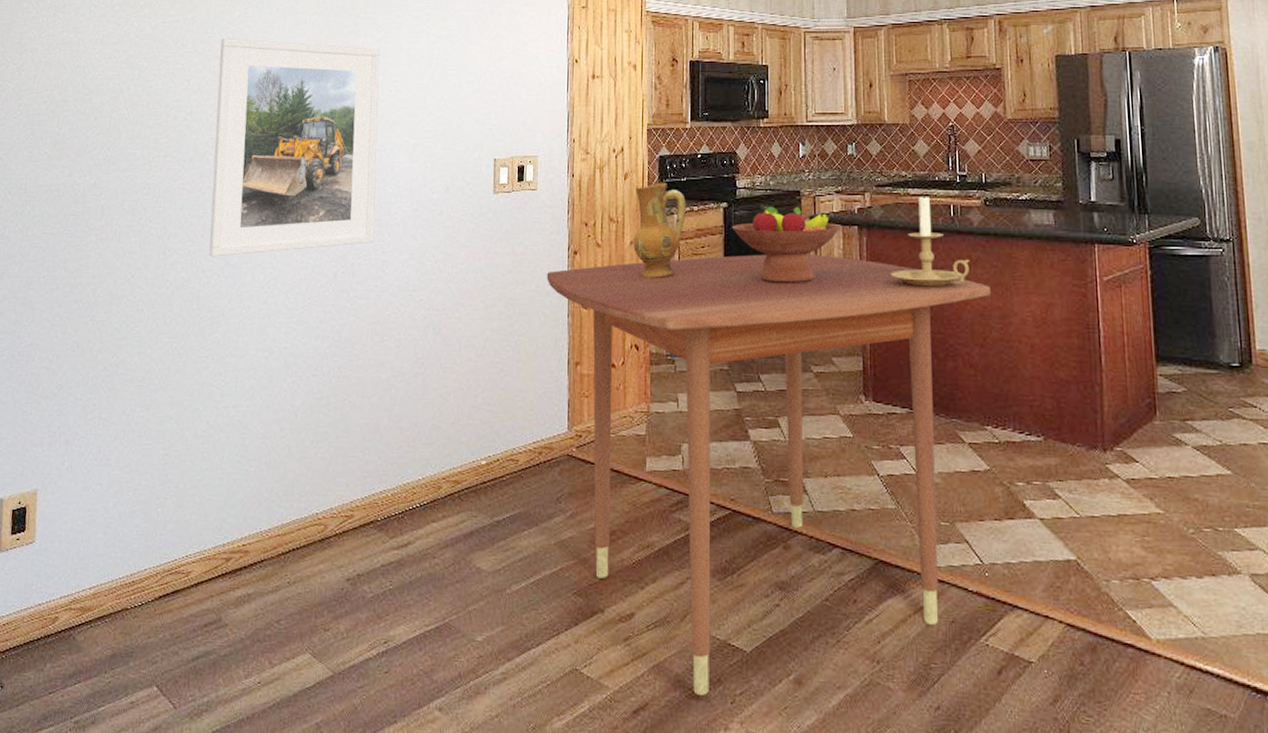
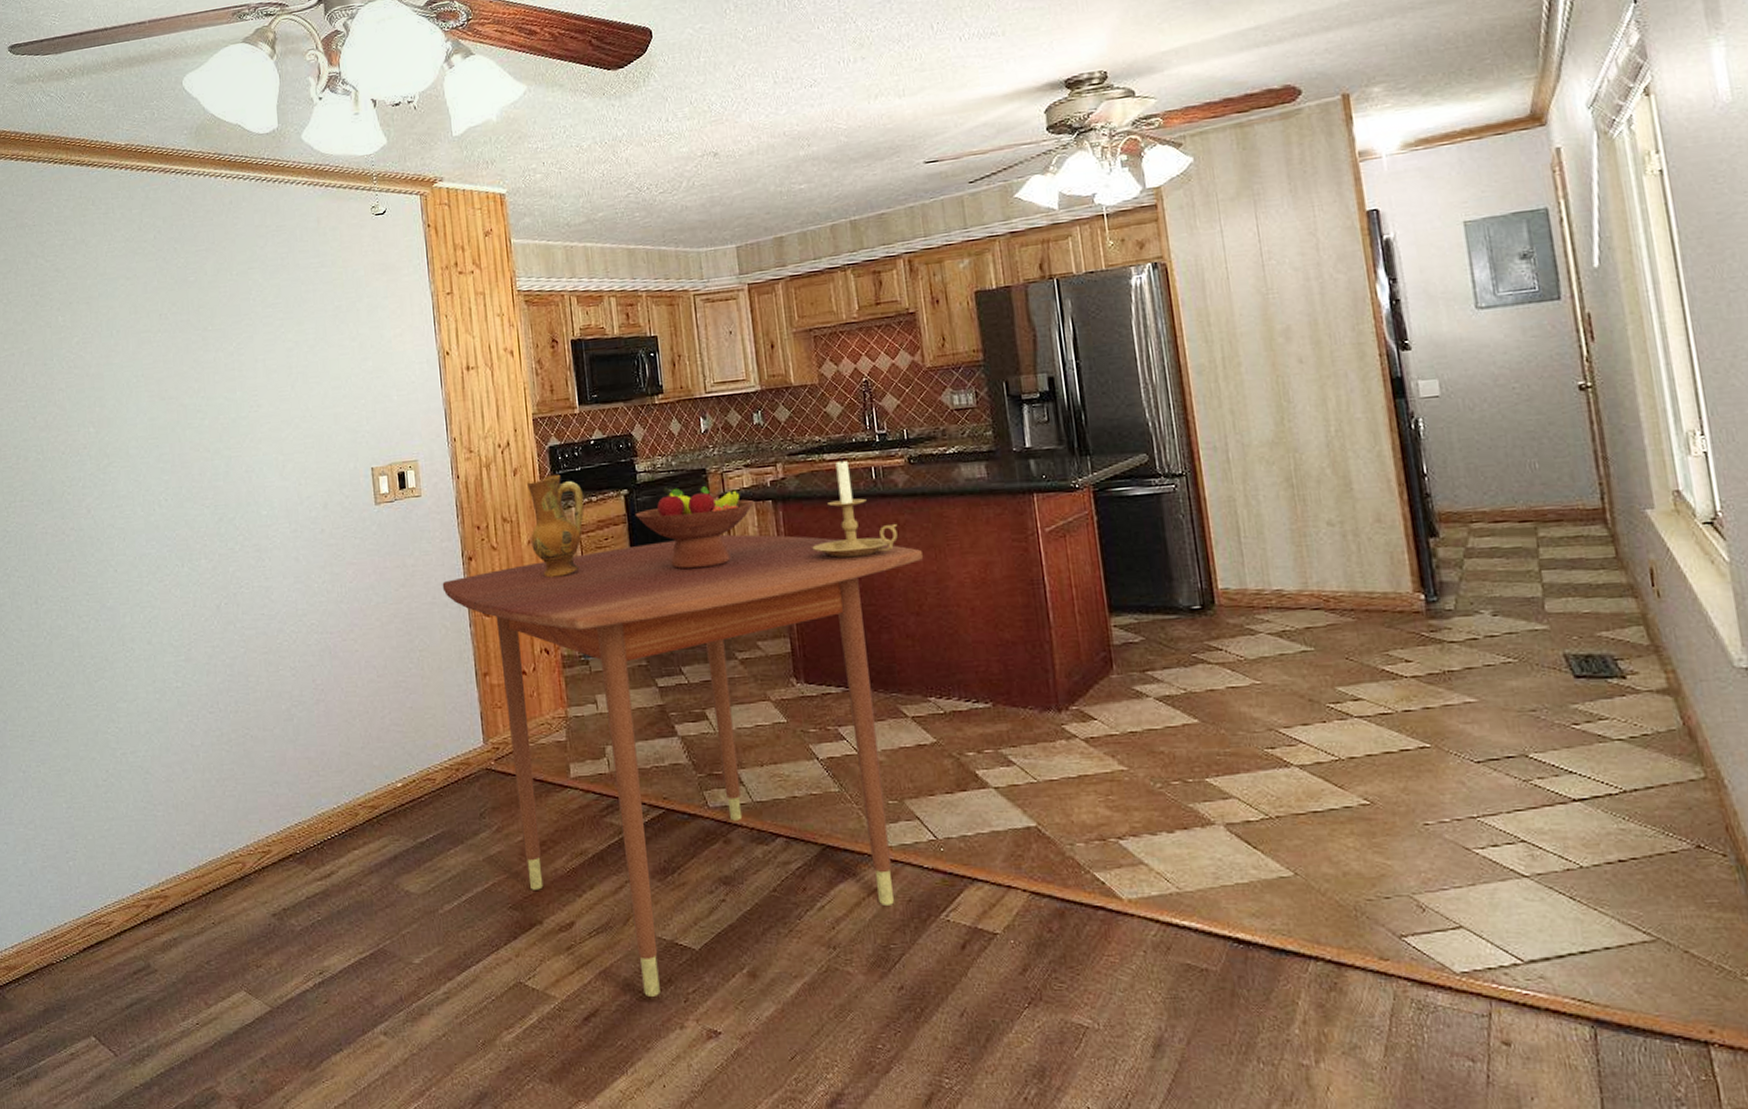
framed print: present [209,37,380,257] -> none [62,362,254,601]

